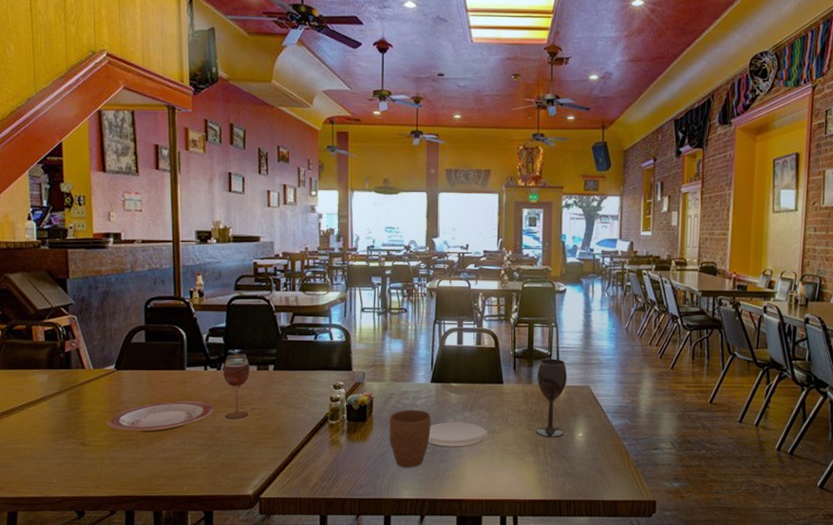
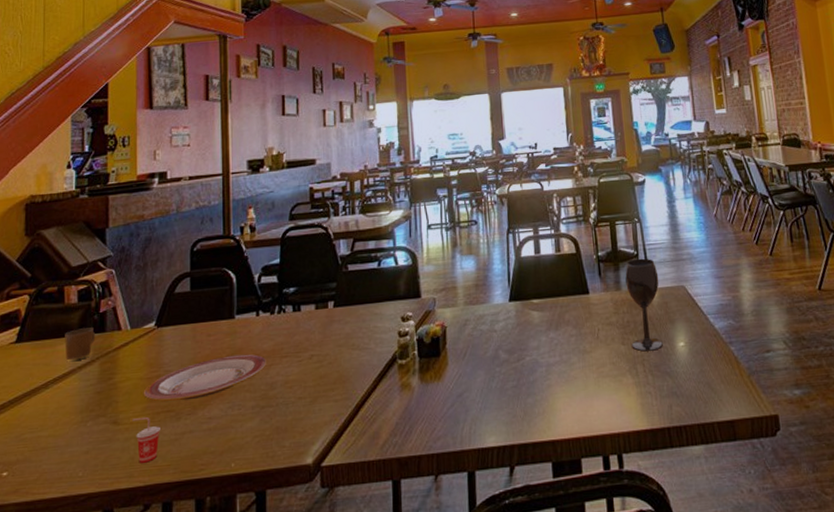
cup: none [35,363,63,390] -> present [64,327,96,361]
beverage cup: none [98,442,122,478] -> present [132,416,160,463]
wineglass: present [223,353,250,419] -> none [277,292,308,372]
cup: present [389,409,431,468] -> none [465,335,514,408]
plate: present [427,422,487,448] -> none [511,344,578,378]

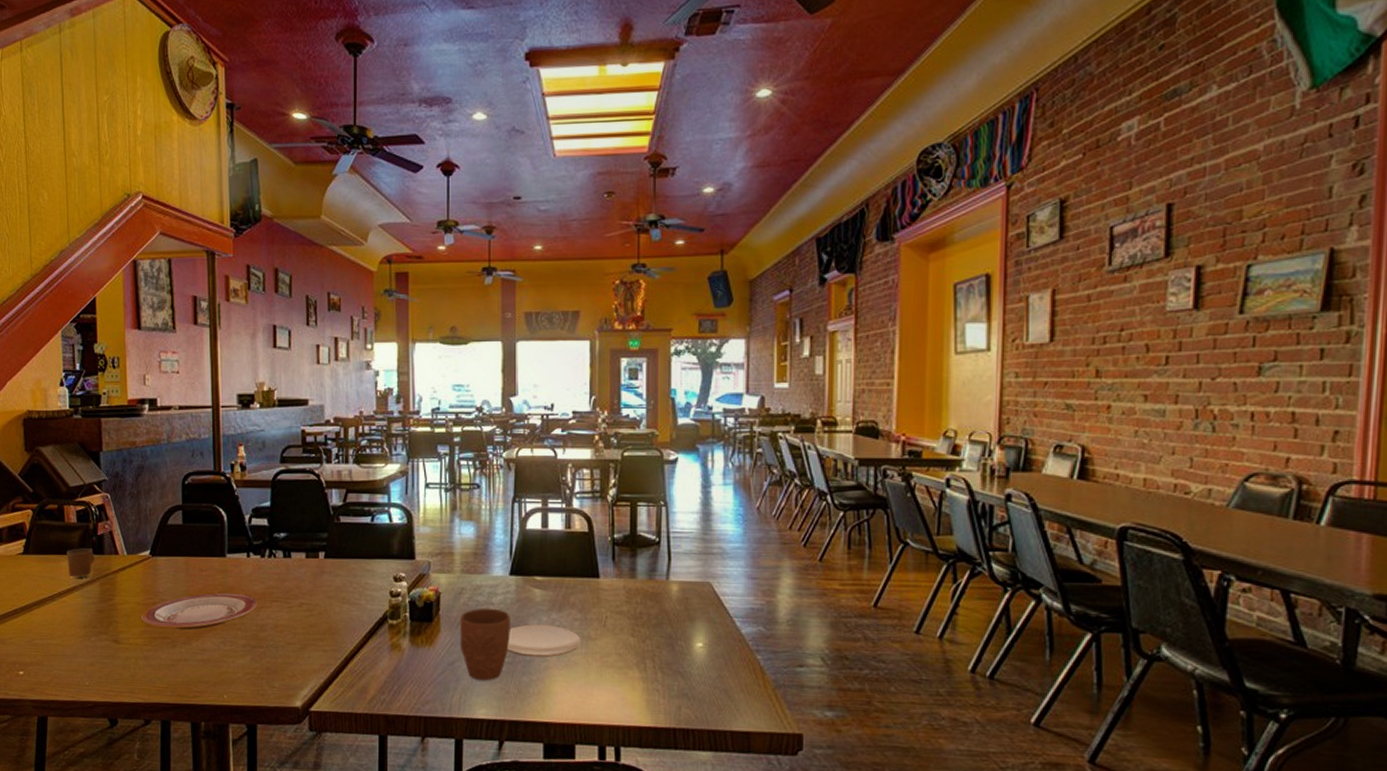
beverage cup: present [132,416,160,463] -> none [132,639,158,682]
cup: none [465,335,514,408] -> present [459,607,510,680]
plate: none [511,344,578,378] -> present [506,624,580,658]
wine glass: present [625,258,663,352] -> none [642,546,682,647]

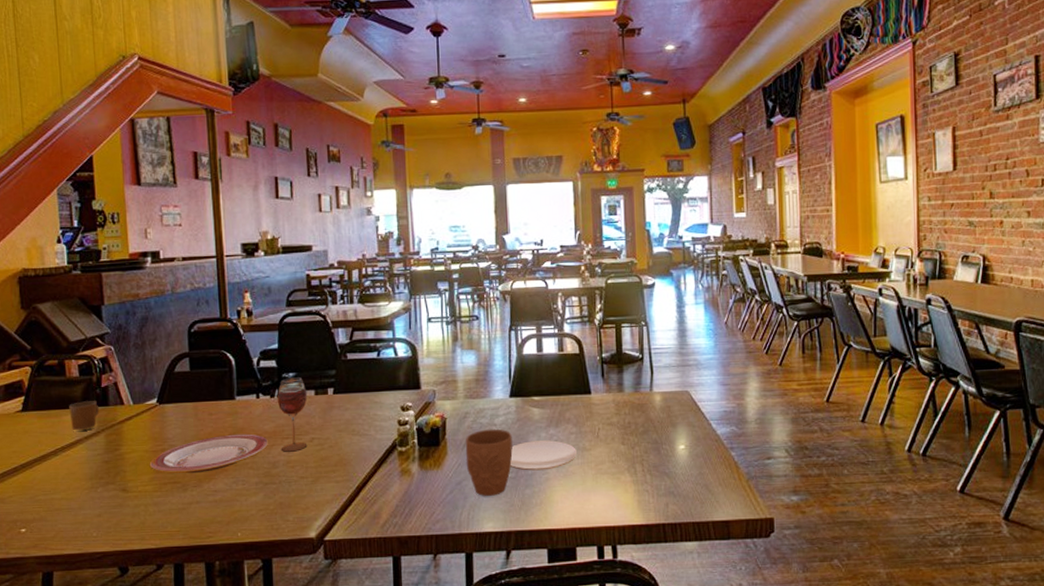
wineglass: none [267,538,298,616] -> present [277,377,308,452]

